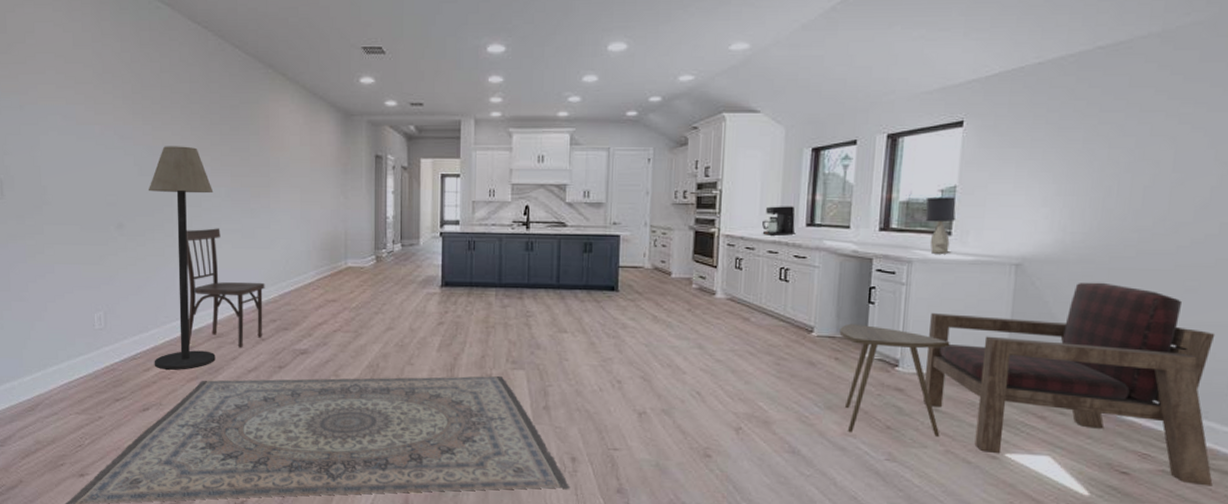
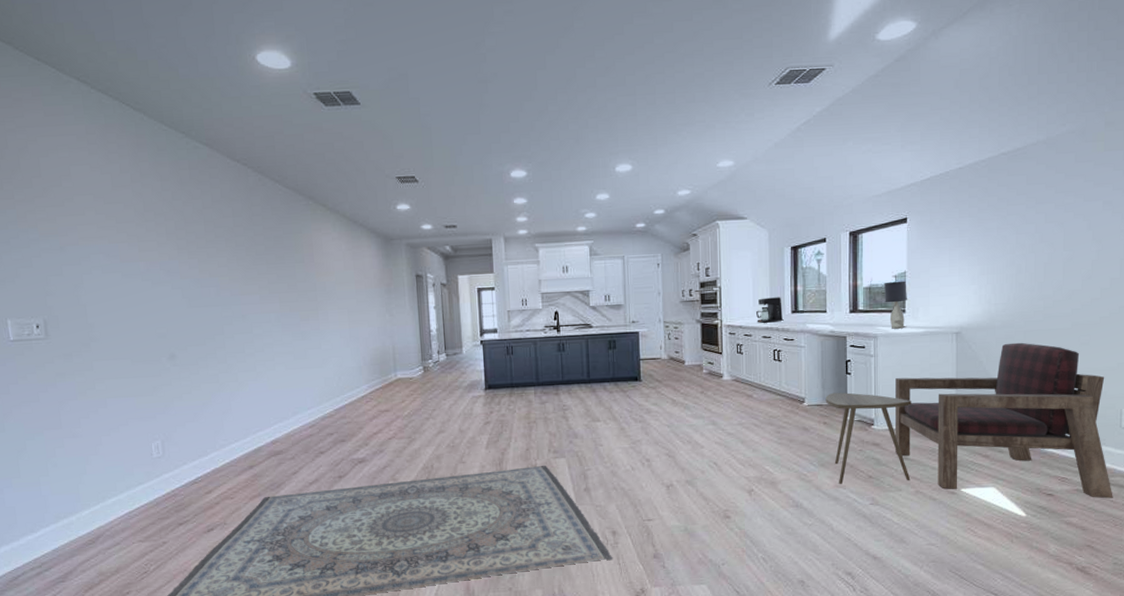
floor lamp: present [148,146,216,370] -> none [198,277,277,490]
dining chair: present [186,228,265,348] -> none [238,352,321,465]

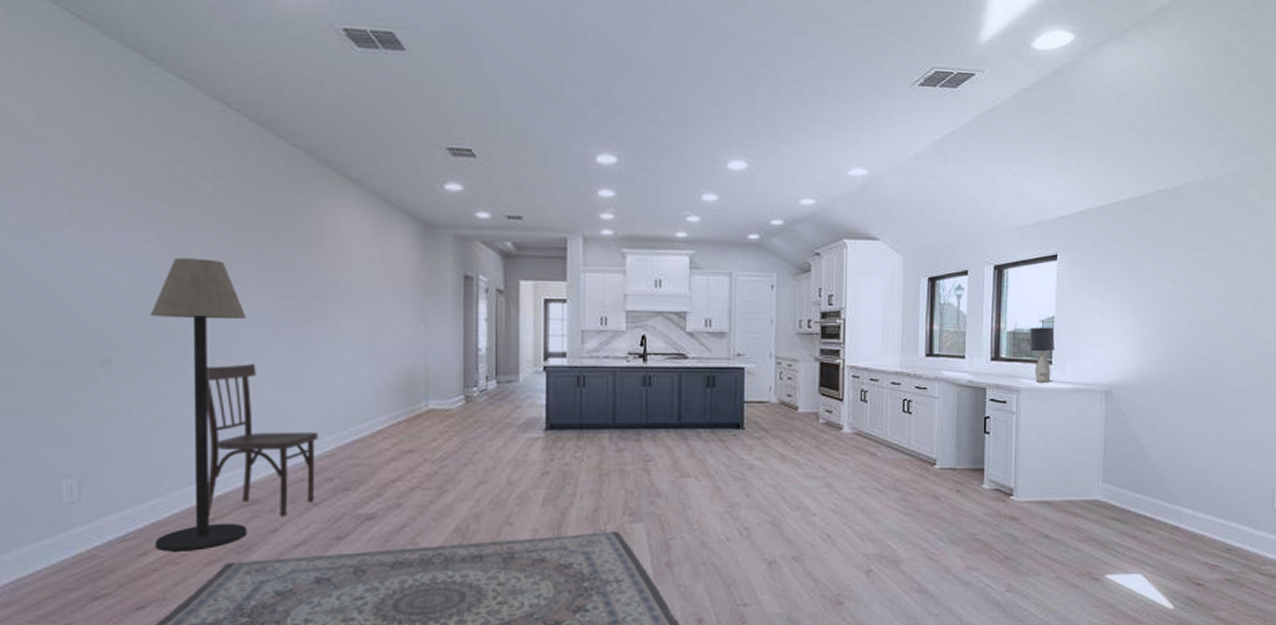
floor lamp: none [198,277,277,490] -> present [149,258,247,552]
dining chair: none [238,352,321,465] -> present [205,364,318,517]
coffee maker: present [756,297,783,323] -> none [885,336,915,366]
side table: present [825,392,912,484] -> none [959,454,1056,565]
armchair: present [894,342,1113,499] -> none [1034,406,1264,590]

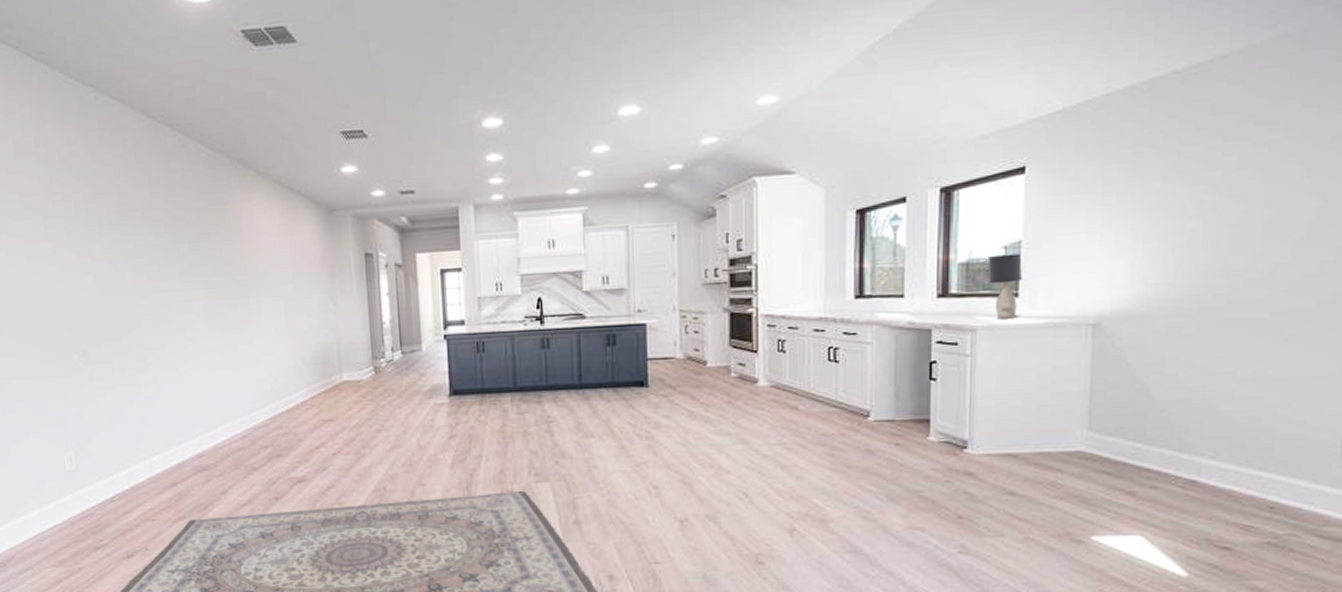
floor lamp: present [149,258,247,552] -> none [112,258,204,511]
dining chair: present [205,364,318,517] -> none [158,348,254,481]

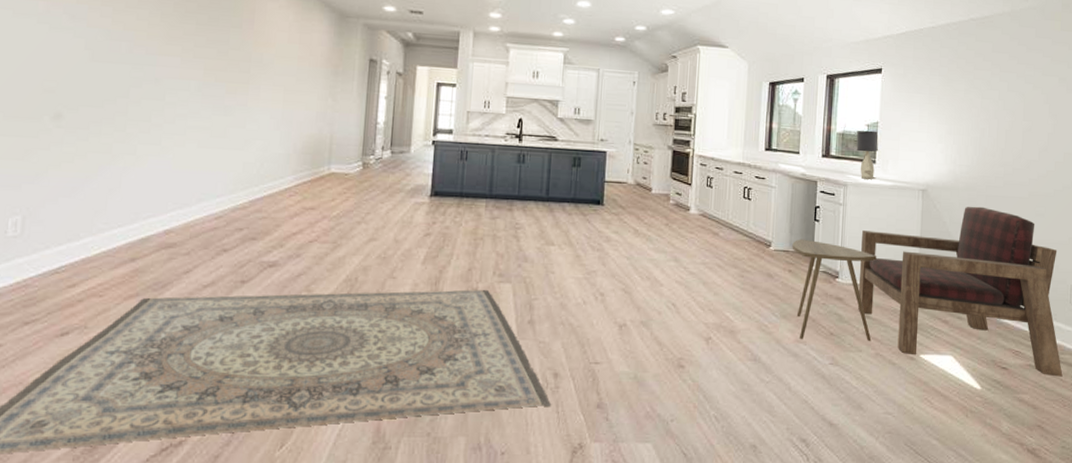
side table: none [899,403,1024,525] -> present [792,239,877,342]
armchair: none [996,337,1325,556] -> present [857,206,1063,377]

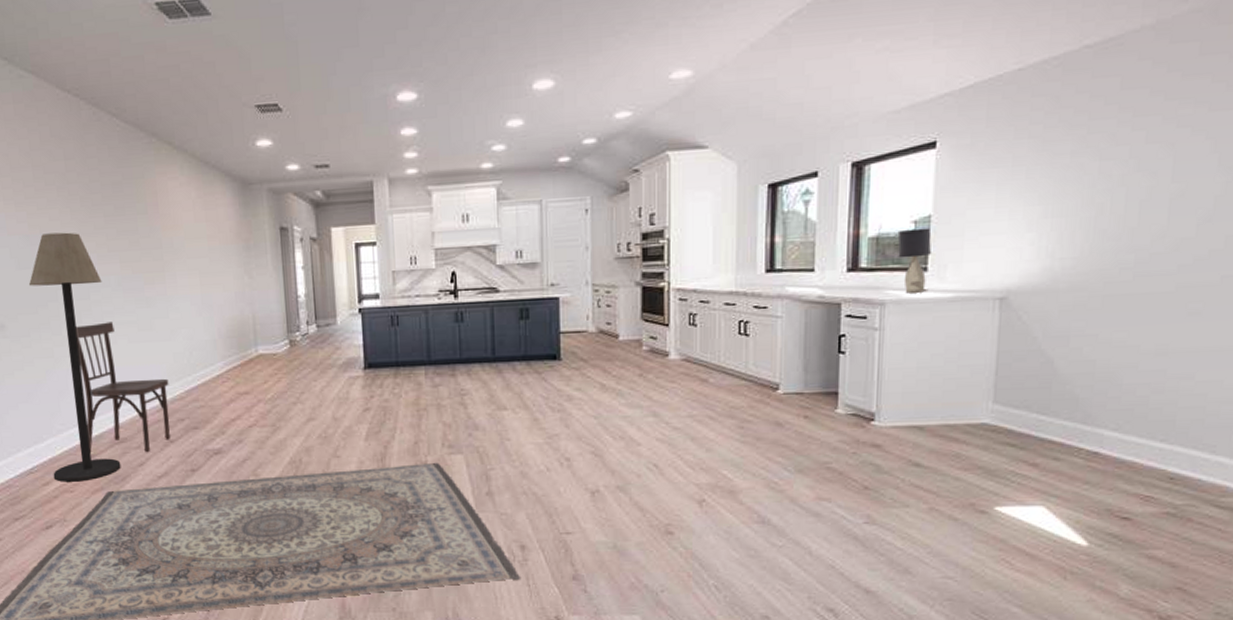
floor lamp: none [82,31,182,286] -> present [28,232,121,482]
dining chair: none [130,124,234,260] -> present [75,322,170,453]
side table: present [792,239,877,342] -> none [808,376,930,496]
armchair: present [857,206,1063,377] -> none [902,311,1222,526]

